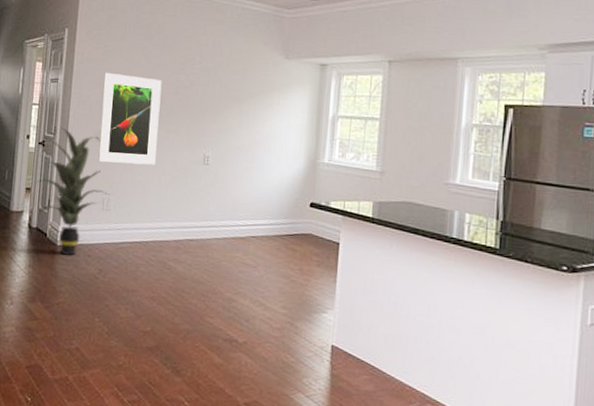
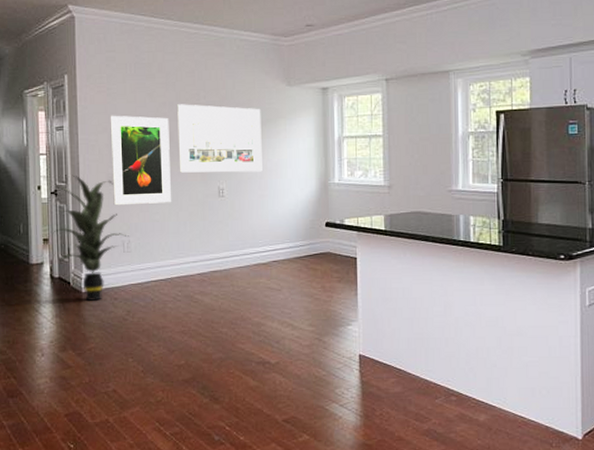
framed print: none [166,67,256,144] -> present [177,104,262,173]

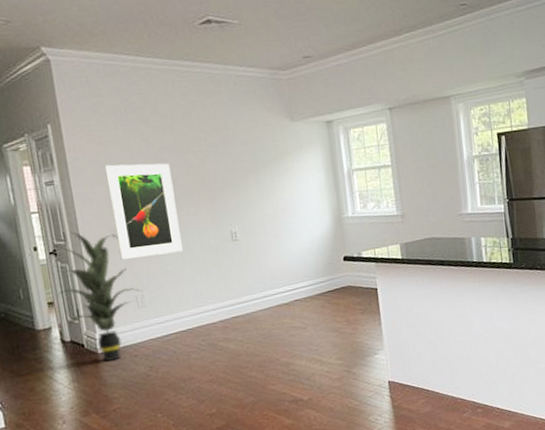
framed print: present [177,104,262,173] -> none [177,146,274,220]

